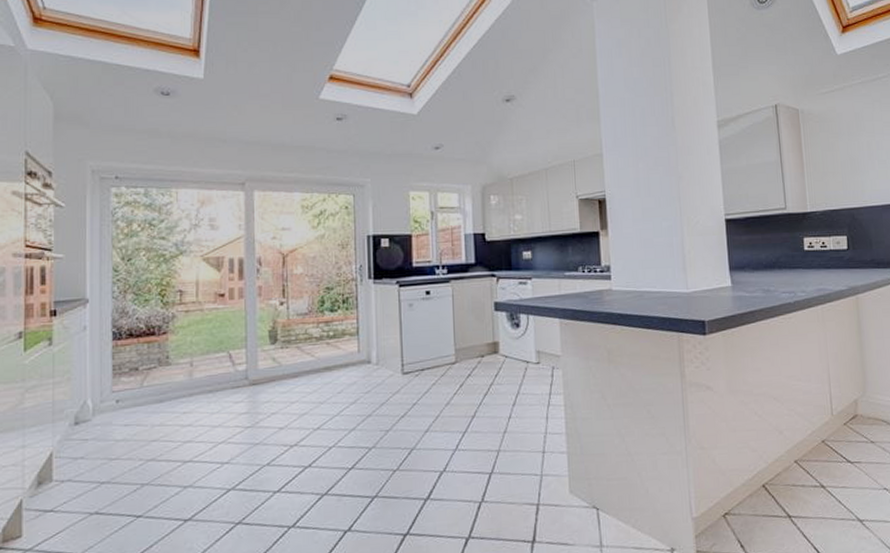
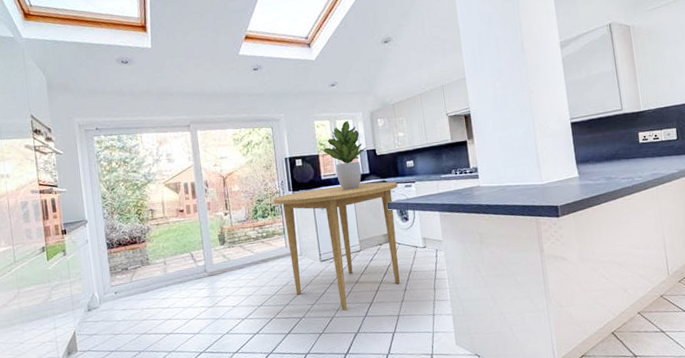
dining table: none [346,275,510,441] -> present [272,181,400,311]
potted plant: none [416,194,474,283] -> present [322,120,367,190]

